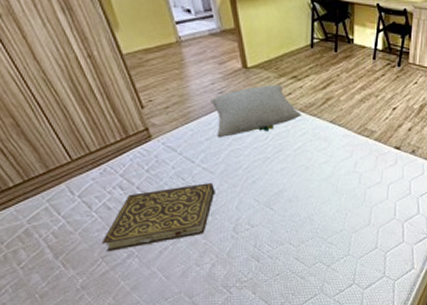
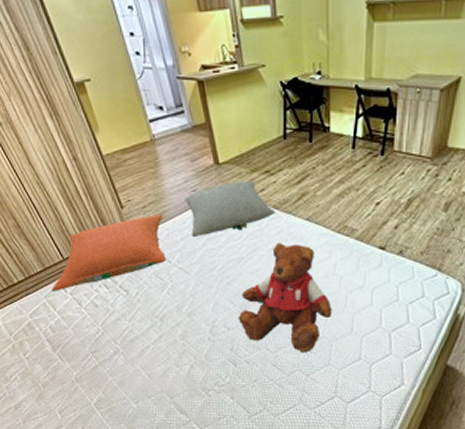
pillow: none [56,114,190,195] -> present [51,214,167,291]
book: present [101,183,215,252] -> none [90,283,192,348]
teddy bear: none [262,143,352,245] -> present [238,243,332,353]

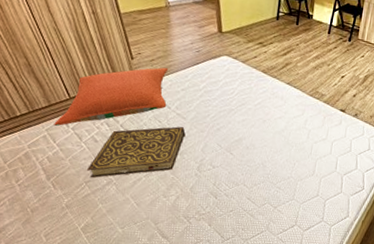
book: none [90,283,192,348] -> present [86,126,186,178]
pillow: present [184,180,275,238] -> none [189,48,263,90]
teddy bear: present [238,243,332,353] -> none [223,100,300,189]

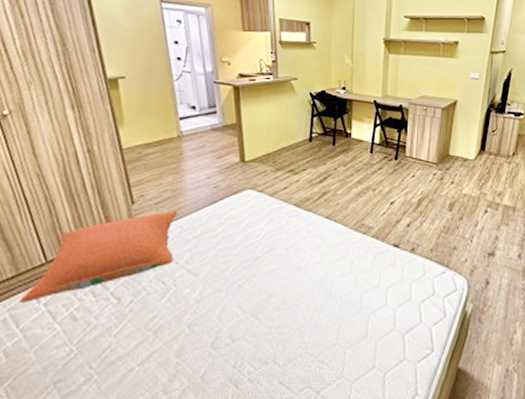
book: present [86,126,186,178] -> none [57,288,197,376]

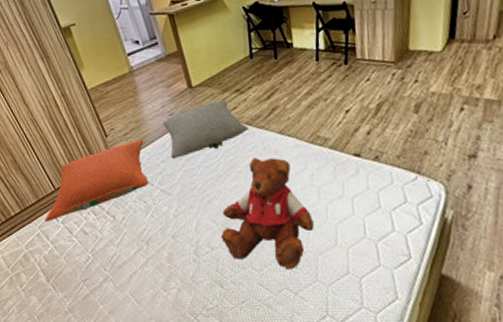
pillow: none [204,178,296,236] -> present [162,100,248,160]
teddy bear: none [246,241,347,365] -> present [220,158,314,270]

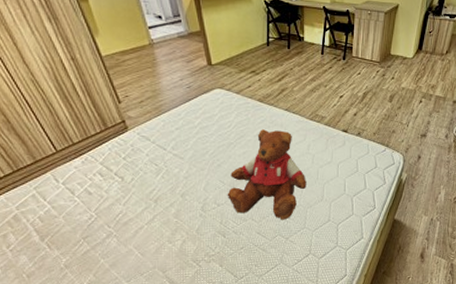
pillow: present [45,139,149,221] -> none [42,107,162,182]
pillow: present [162,100,248,160] -> none [180,78,260,127]

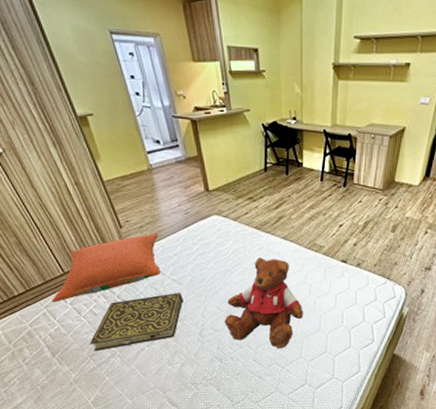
pillow: none [42,107,162,182] -> present [52,233,161,302]
book: none [82,168,185,233] -> present [89,293,183,352]

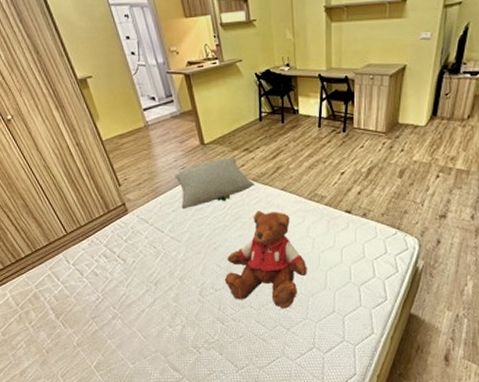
pillow: present [52,233,161,302] -> none [56,189,160,263]
book: present [89,293,183,352] -> none [91,251,182,314]
pillow: none [178,205,257,254] -> present [175,157,254,210]

